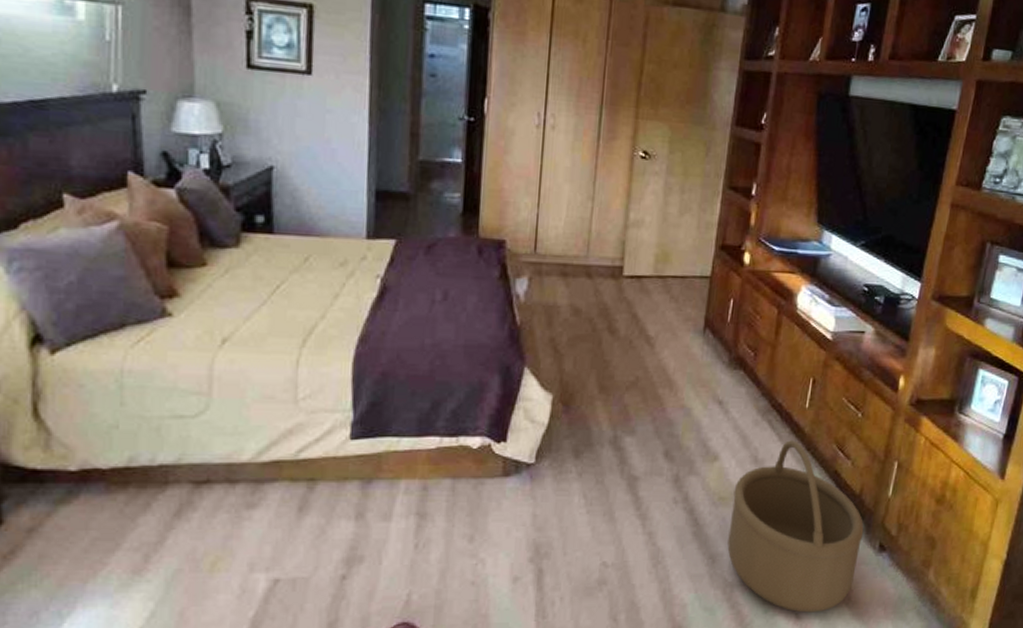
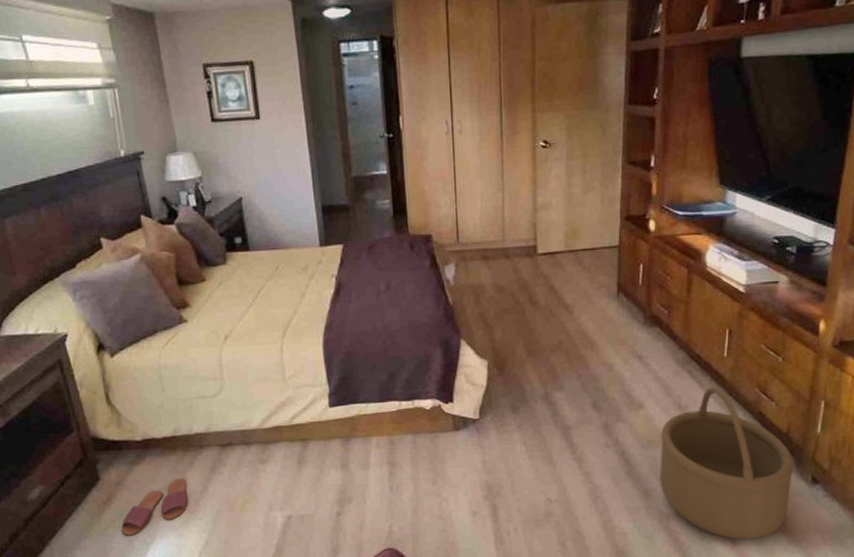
slippers: none [25,525,136,605] -> present [121,478,188,536]

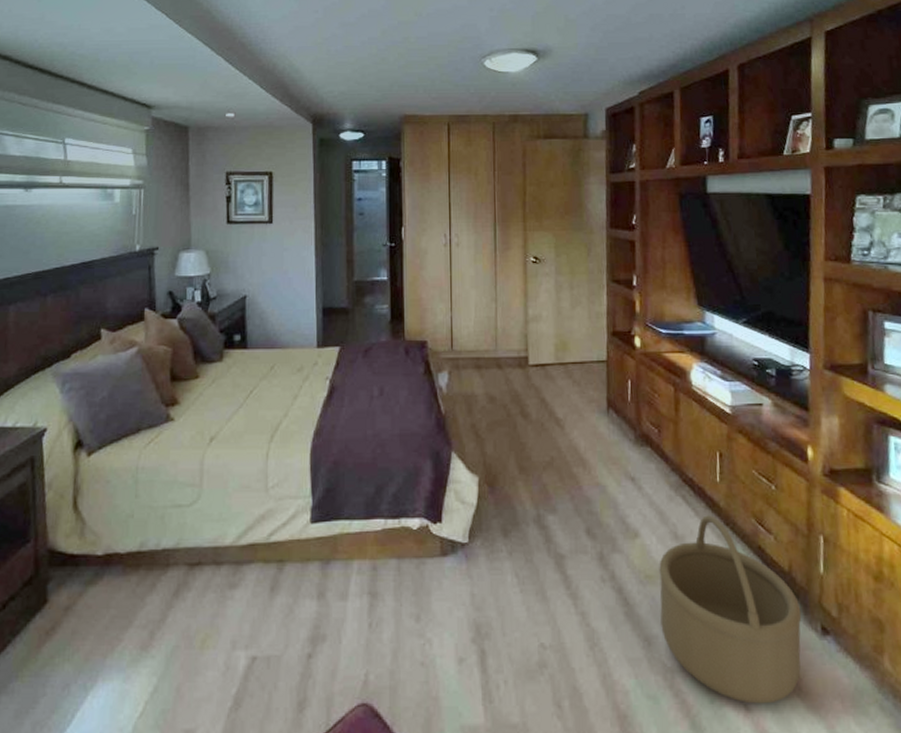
slippers: present [121,478,188,536] -> none [60,604,145,677]

